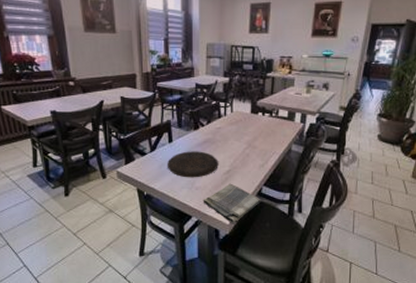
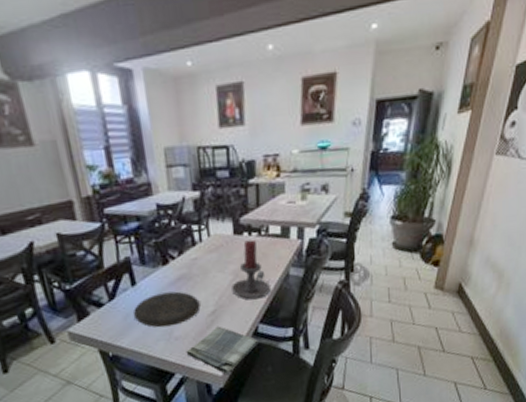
candle holder: none [245,119,276,166] -> present [231,239,272,300]

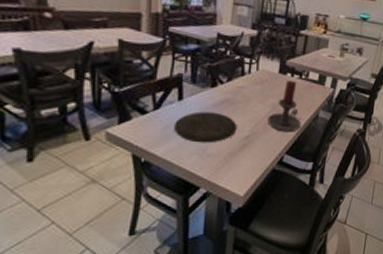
dish towel: present [186,326,258,374] -> none [214,150,281,195]

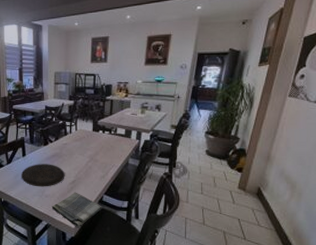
dish towel: none [214,150,281,195] -> present [51,192,102,227]
candle holder: present [267,80,302,132] -> none [88,136,115,177]

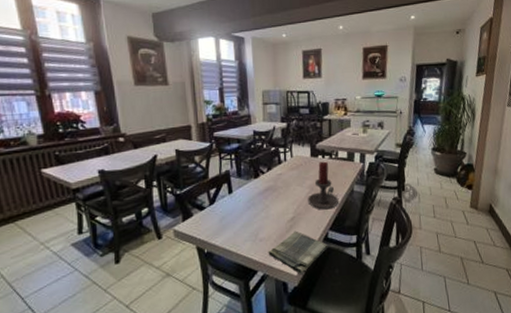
plate: present [21,164,65,187] -> none [227,200,282,230]
candle holder: none [88,136,115,177] -> present [308,161,340,210]

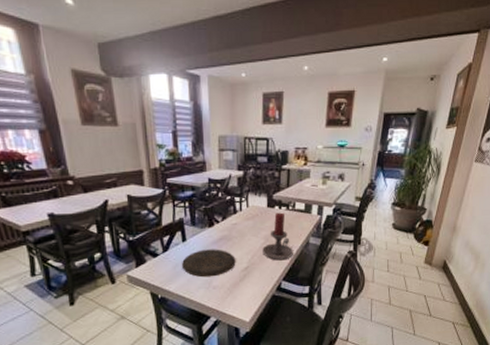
plate: none [227,200,282,230] -> present [181,249,236,278]
dish towel: present [268,231,328,274] -> none [221,280,280,321]

